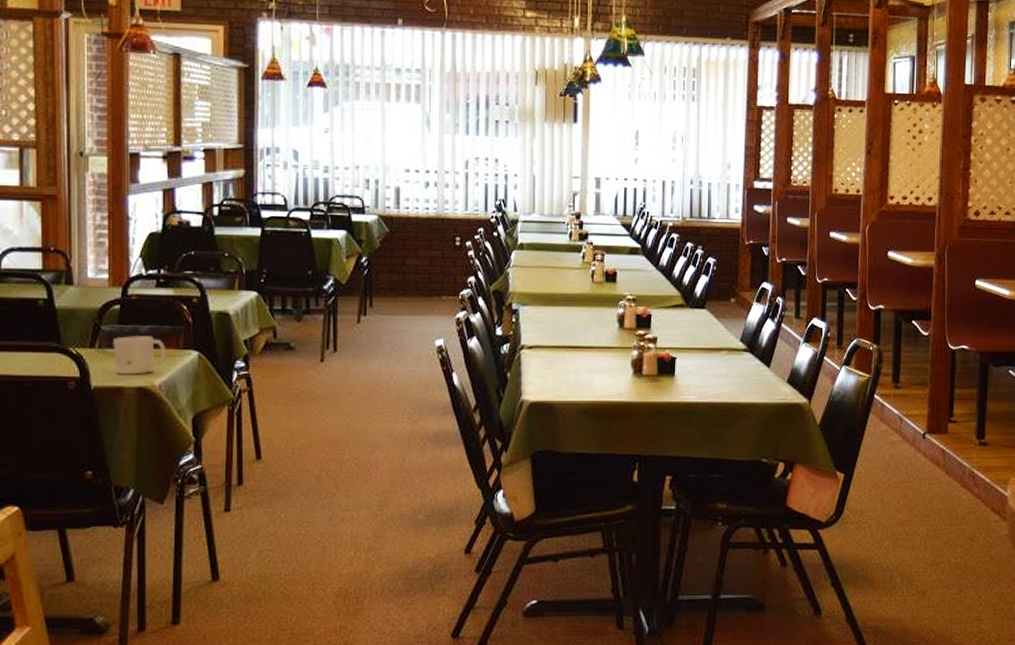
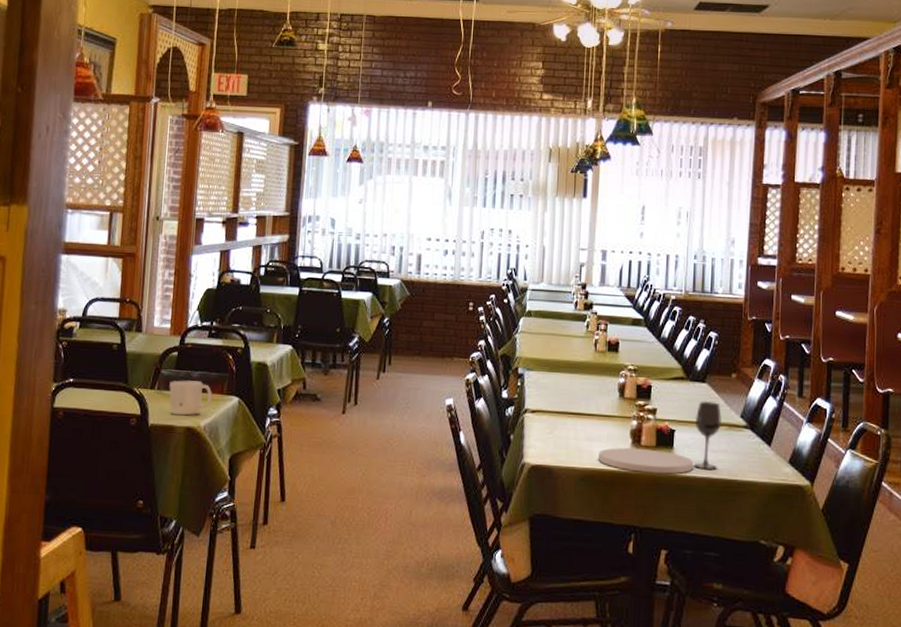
plate: none [600,378,695,402] -> present [598,447,693,474]
wine glass: none [695,326,722,395] -> present [694,400,722,470]

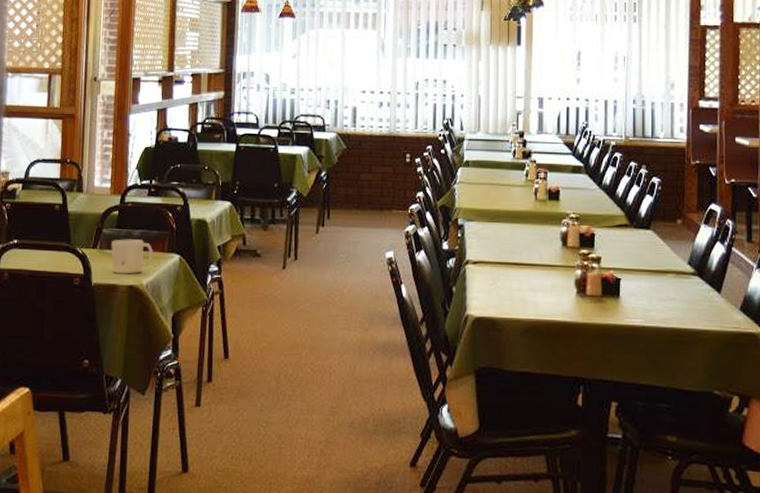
plate: present [598,447,693,474] -> none [543,297,641,324]
wine glass: present [694,400,722,470] -> none [640,247,668,319]

